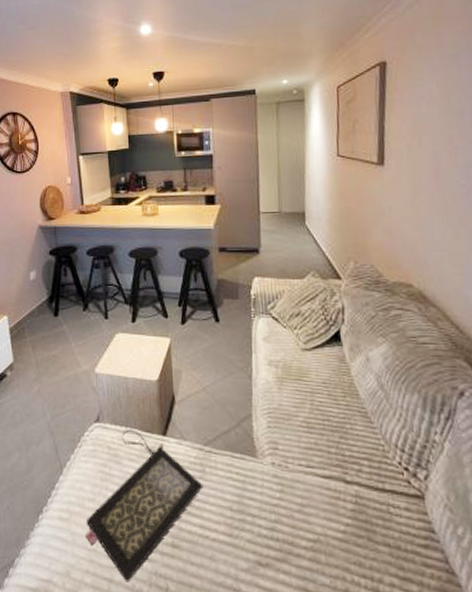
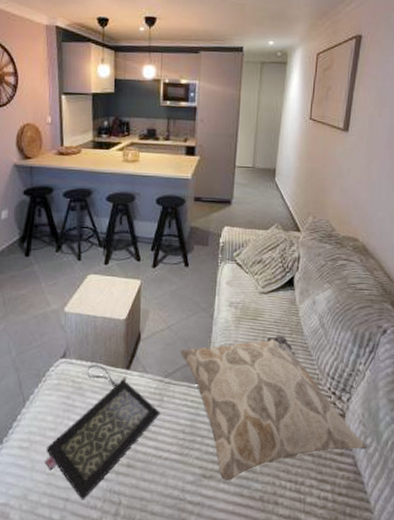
decorative pillow: none [219,399,459,571] -> present [180,336,367,480]

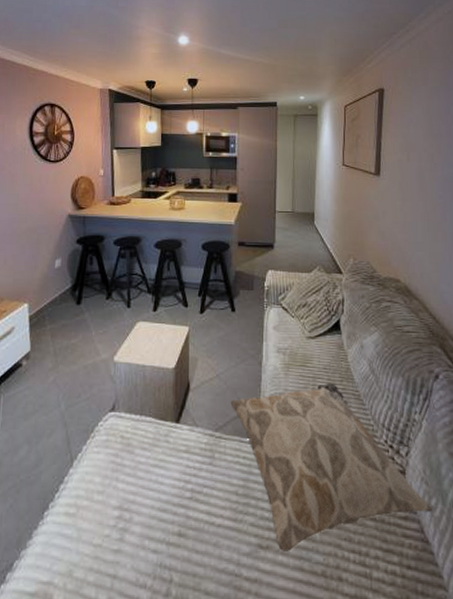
clutch bag: present [45,364,161,500] -> none [92,417,212,577]

